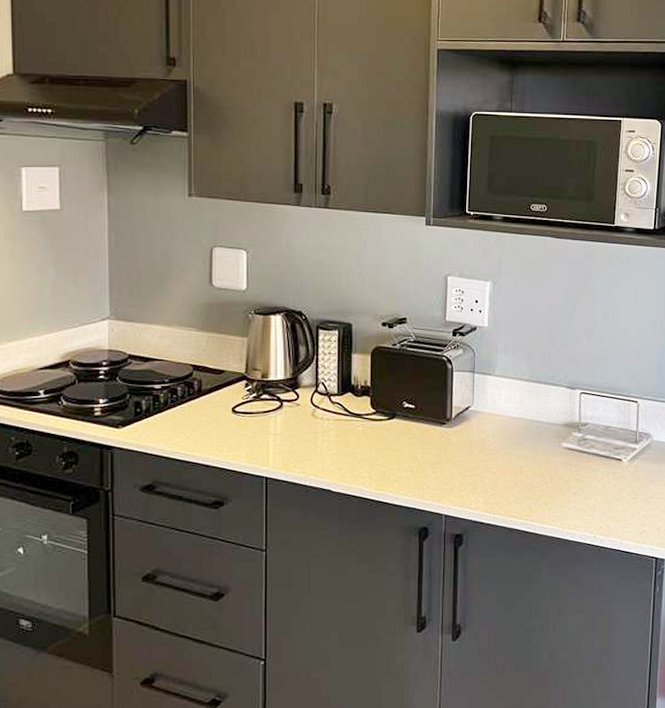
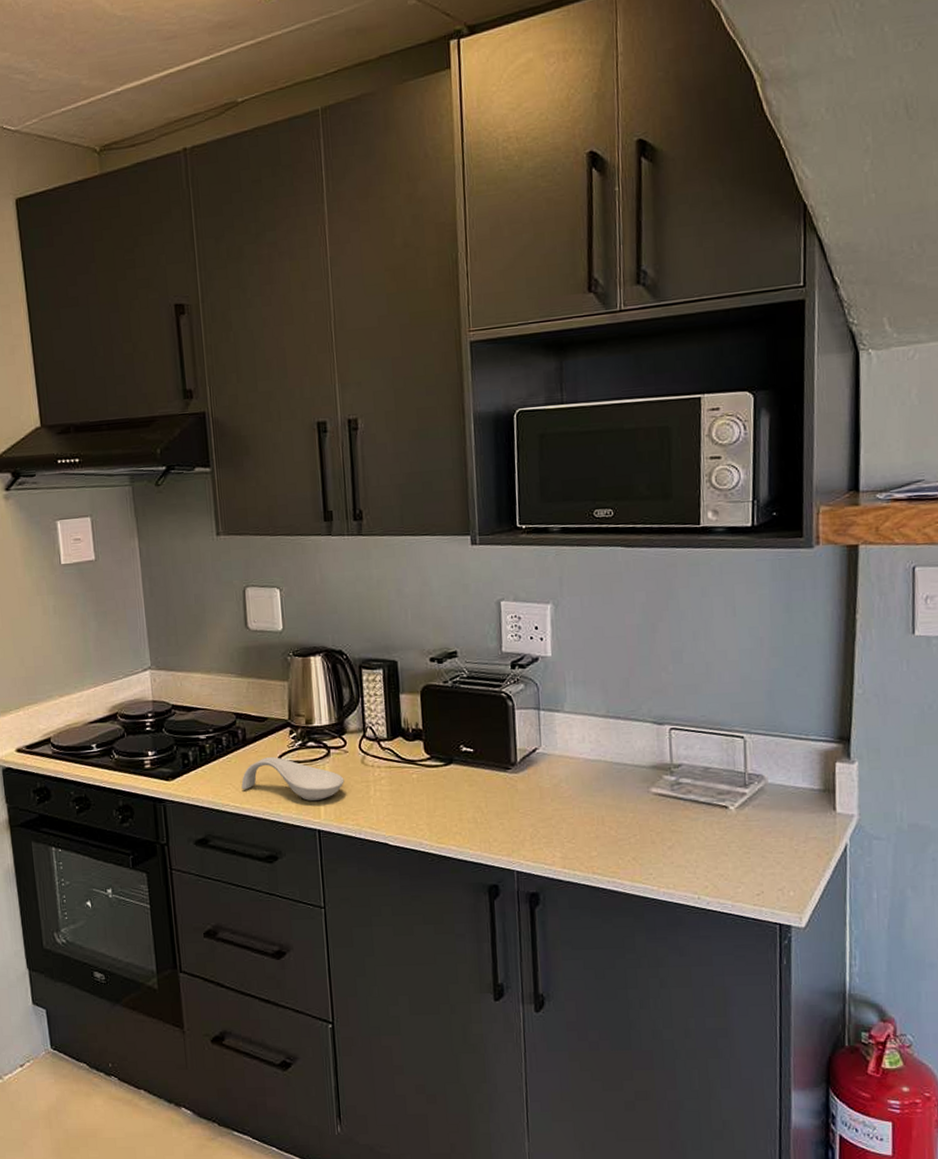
spoon rest: none [193,408,294,450] -> present [241,757,345,801]

